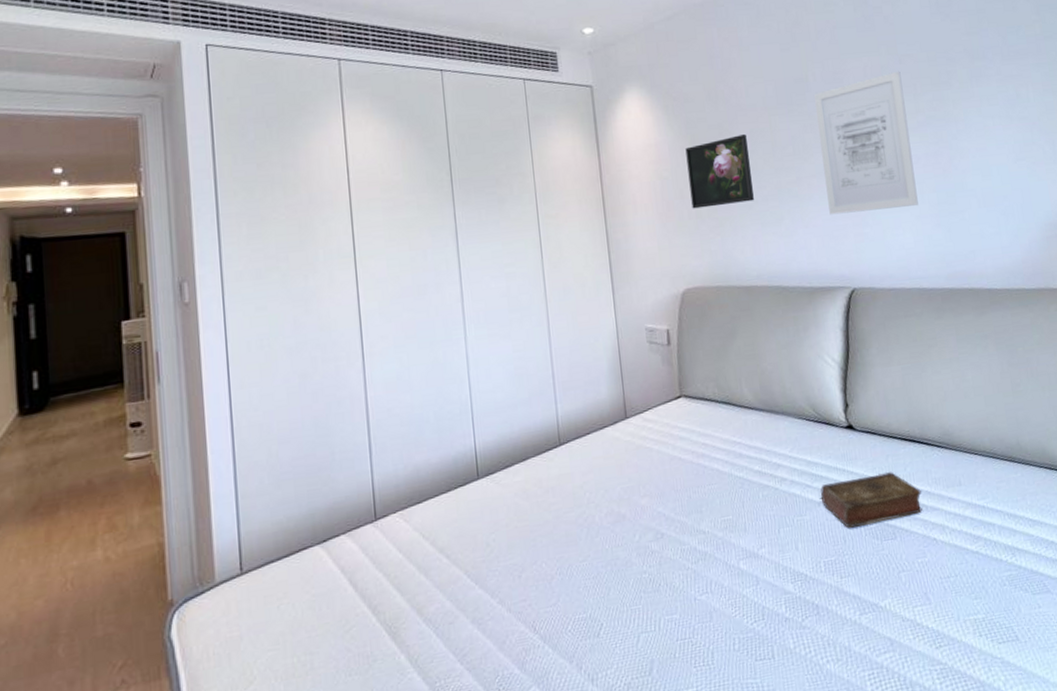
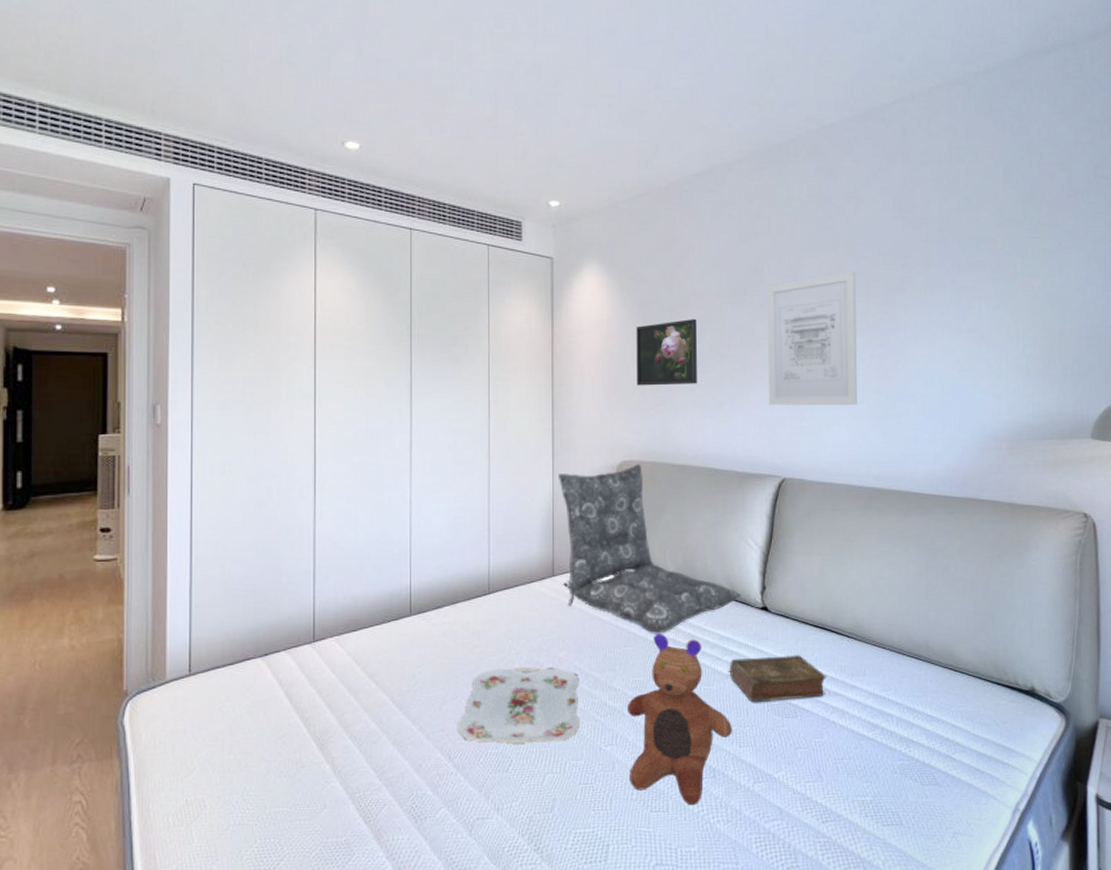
serving tray: none [540,517,671,609] -> present [458,667,580,744]
pillow: none [620,289,825,467] -> present [557,463,742,633]
toy: none [718,467,832,648] -> present [626,634,733,806]

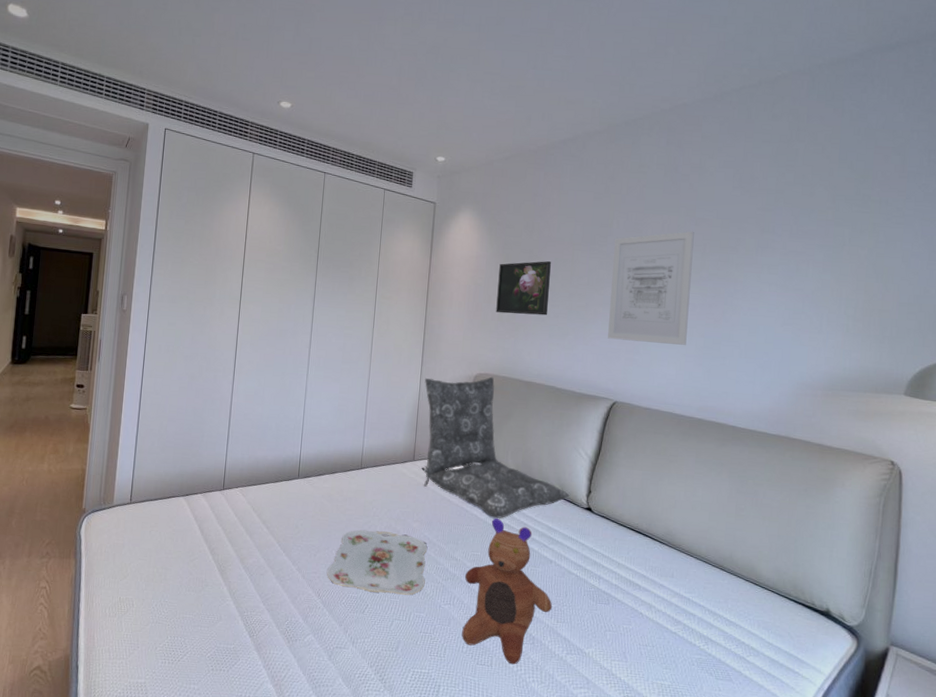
book: present [729,655,826,702] -> none [553,548,638,590]

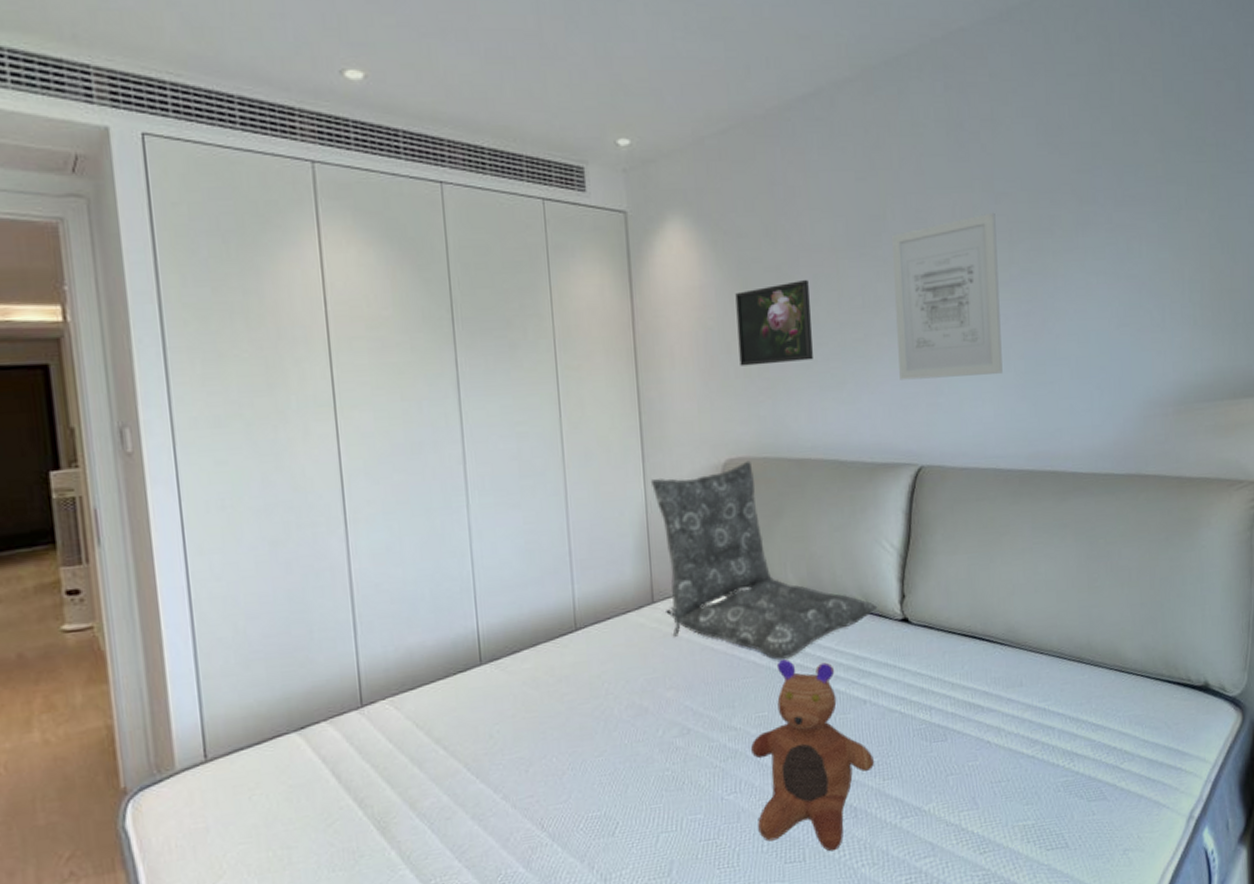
serving tray: present [327,529,427,595] -> none [549,711,696,806]

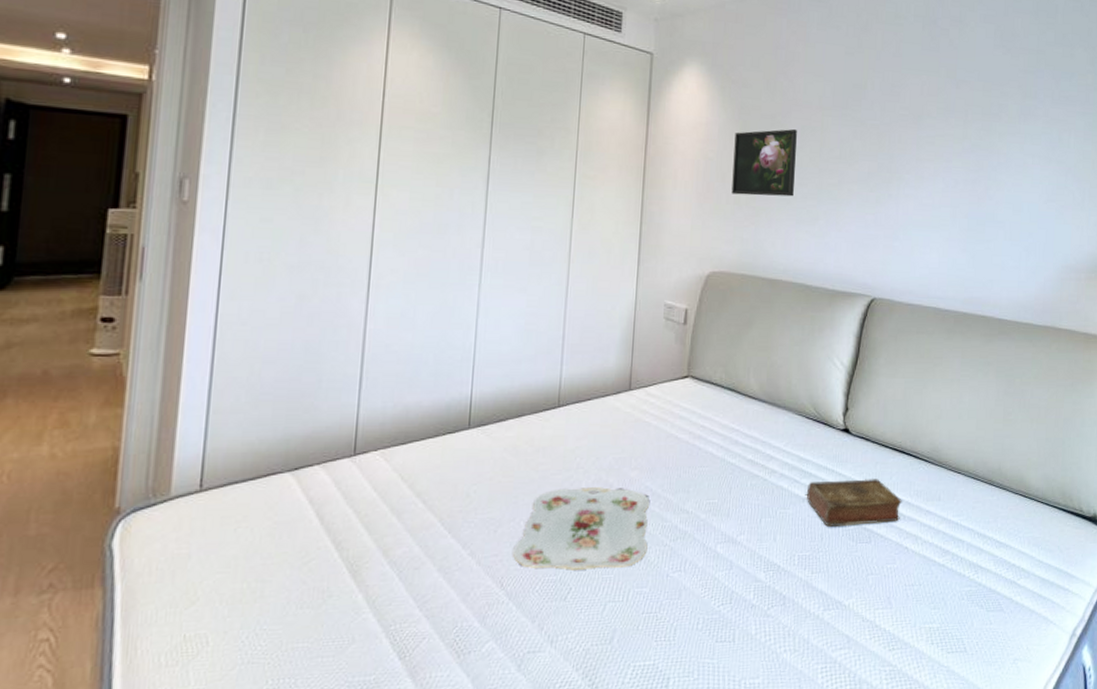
serving tray: none [549,711,696,806] -> present [513,487,649,570]
pillow: present [650,460,878,660] -> none [640,275,824,453]
toy: present [750,660,875,852] -> none [696,454,806,635]
book: none [867,670,978,728] -> present [806,479,902,527]
wall art: present [892,212,1003,380] -> none [864,95,955,229]

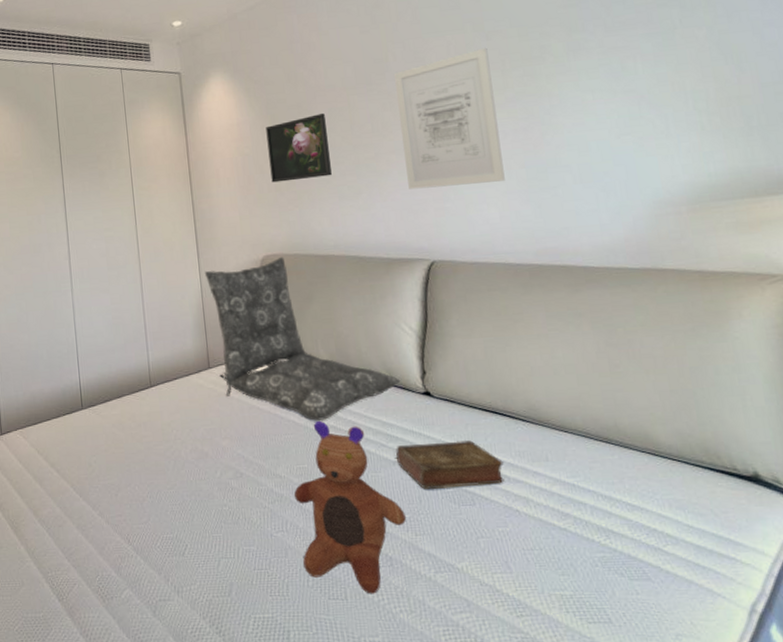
serving tray: present [513,487,649,570] -> none [133,455,249,529]
pillow: none [640,275,824,453] -> present [204,256,401,421]
toy: none [696,454,806,635] -> present [293,421,407,594]
wall art: none [864,95,955,229] -> present [394,47,505,190]

